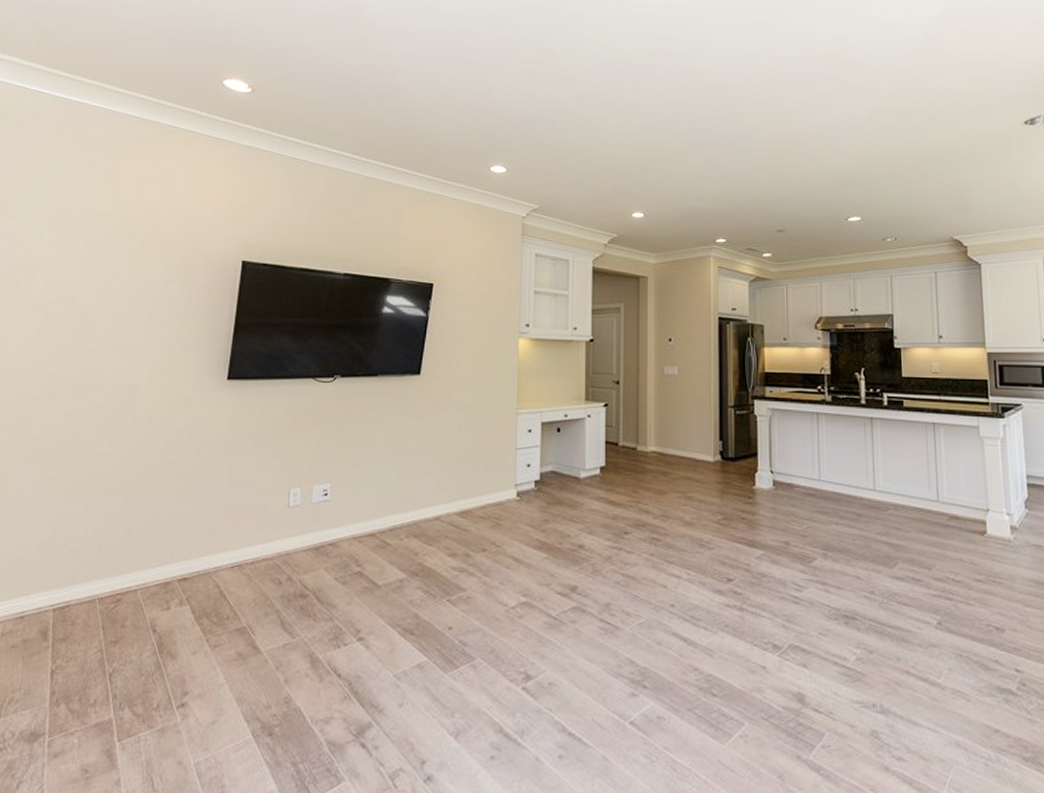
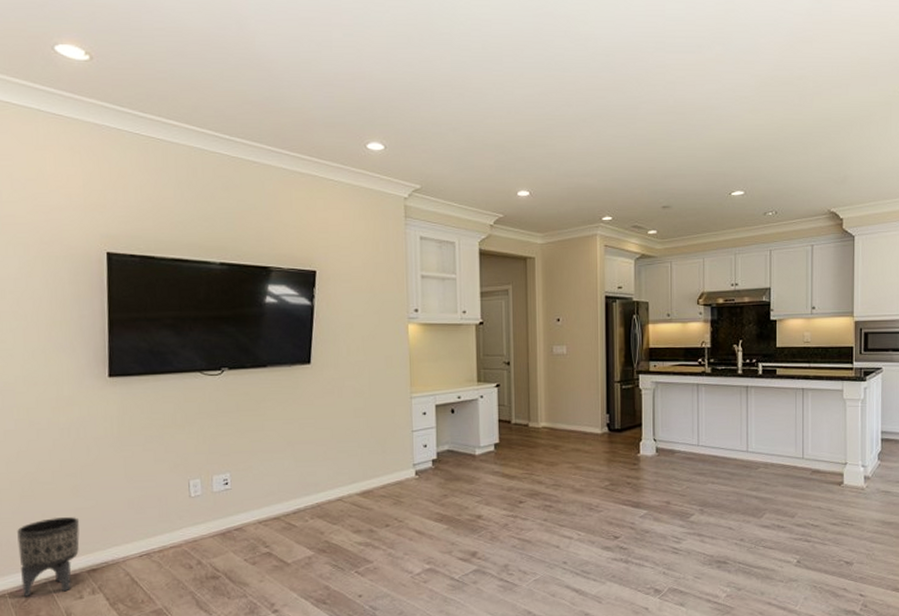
planter: none [112,521,179,603] -> present [17,517,80,597]

